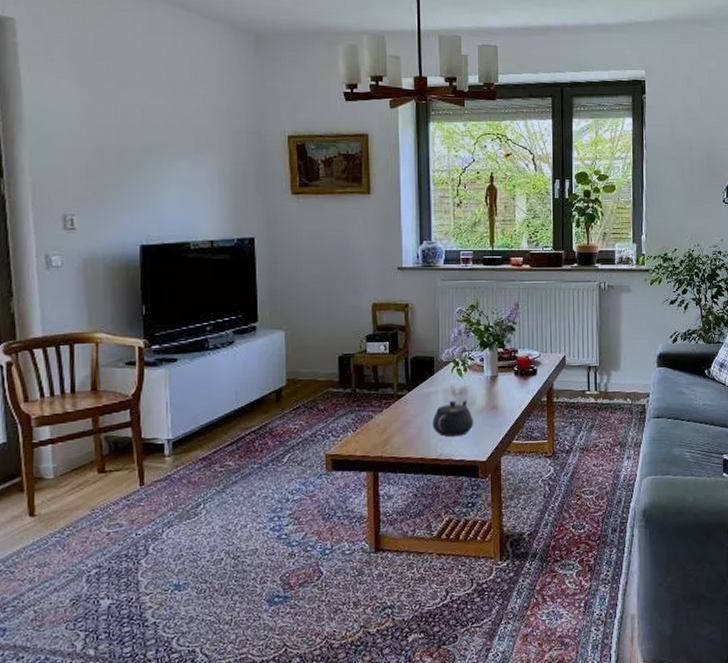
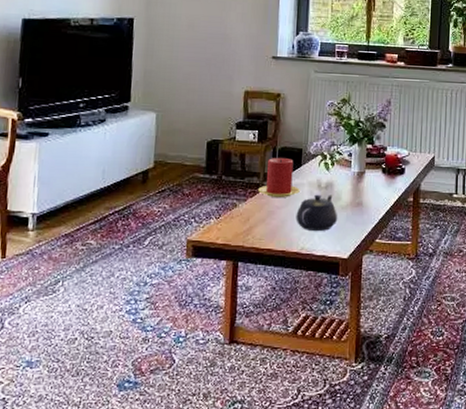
candle: none [393,366,435,406] -> present [258,157,300,197]

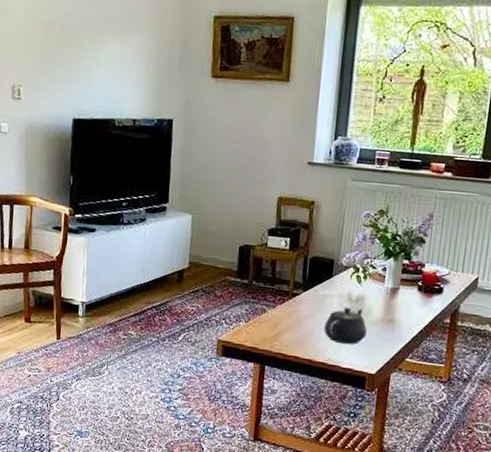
candle: present [258,157,300,197] -> none [287,266,330,308]

